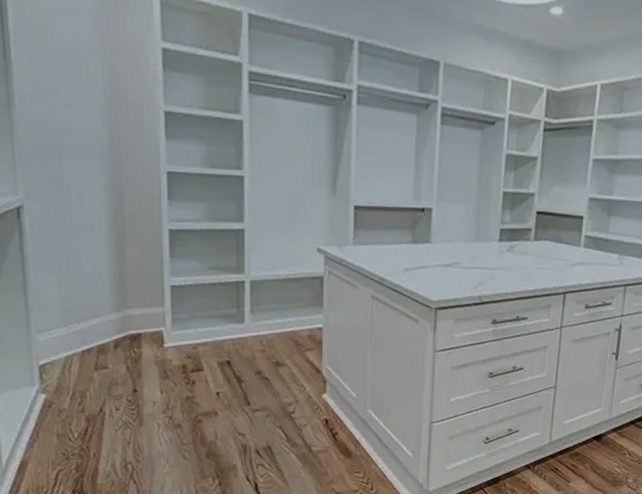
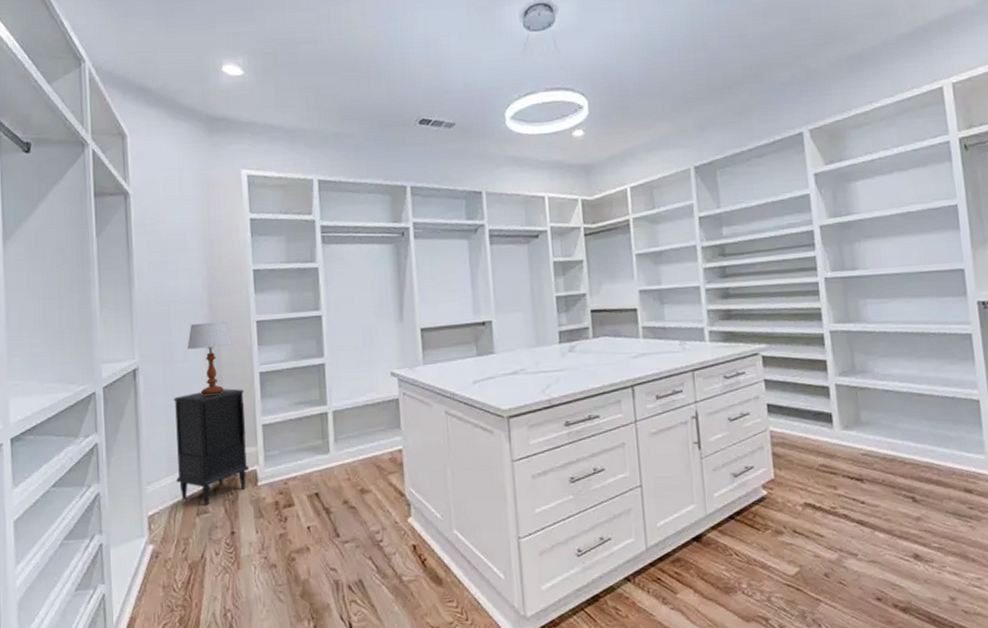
nightstand: none [67,242,155,361] -> present [173,388,250,505]
table lamp: none [83,164,137,248] -> present [187,321,232,396]

